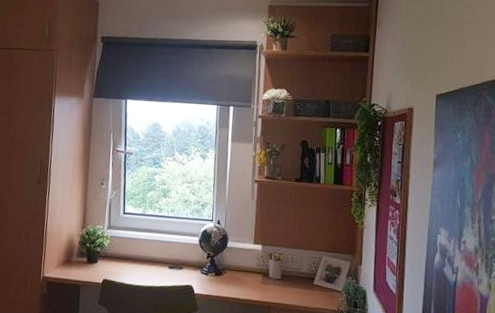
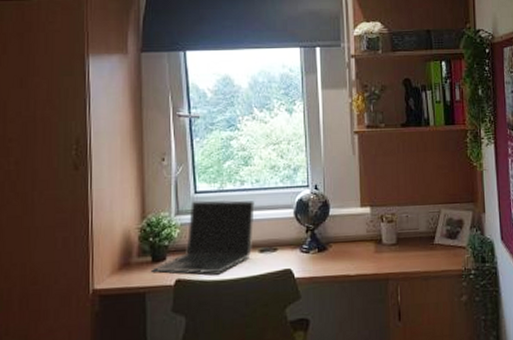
laptop: none [86,220,169,280] -> present [152,199,255,274]

